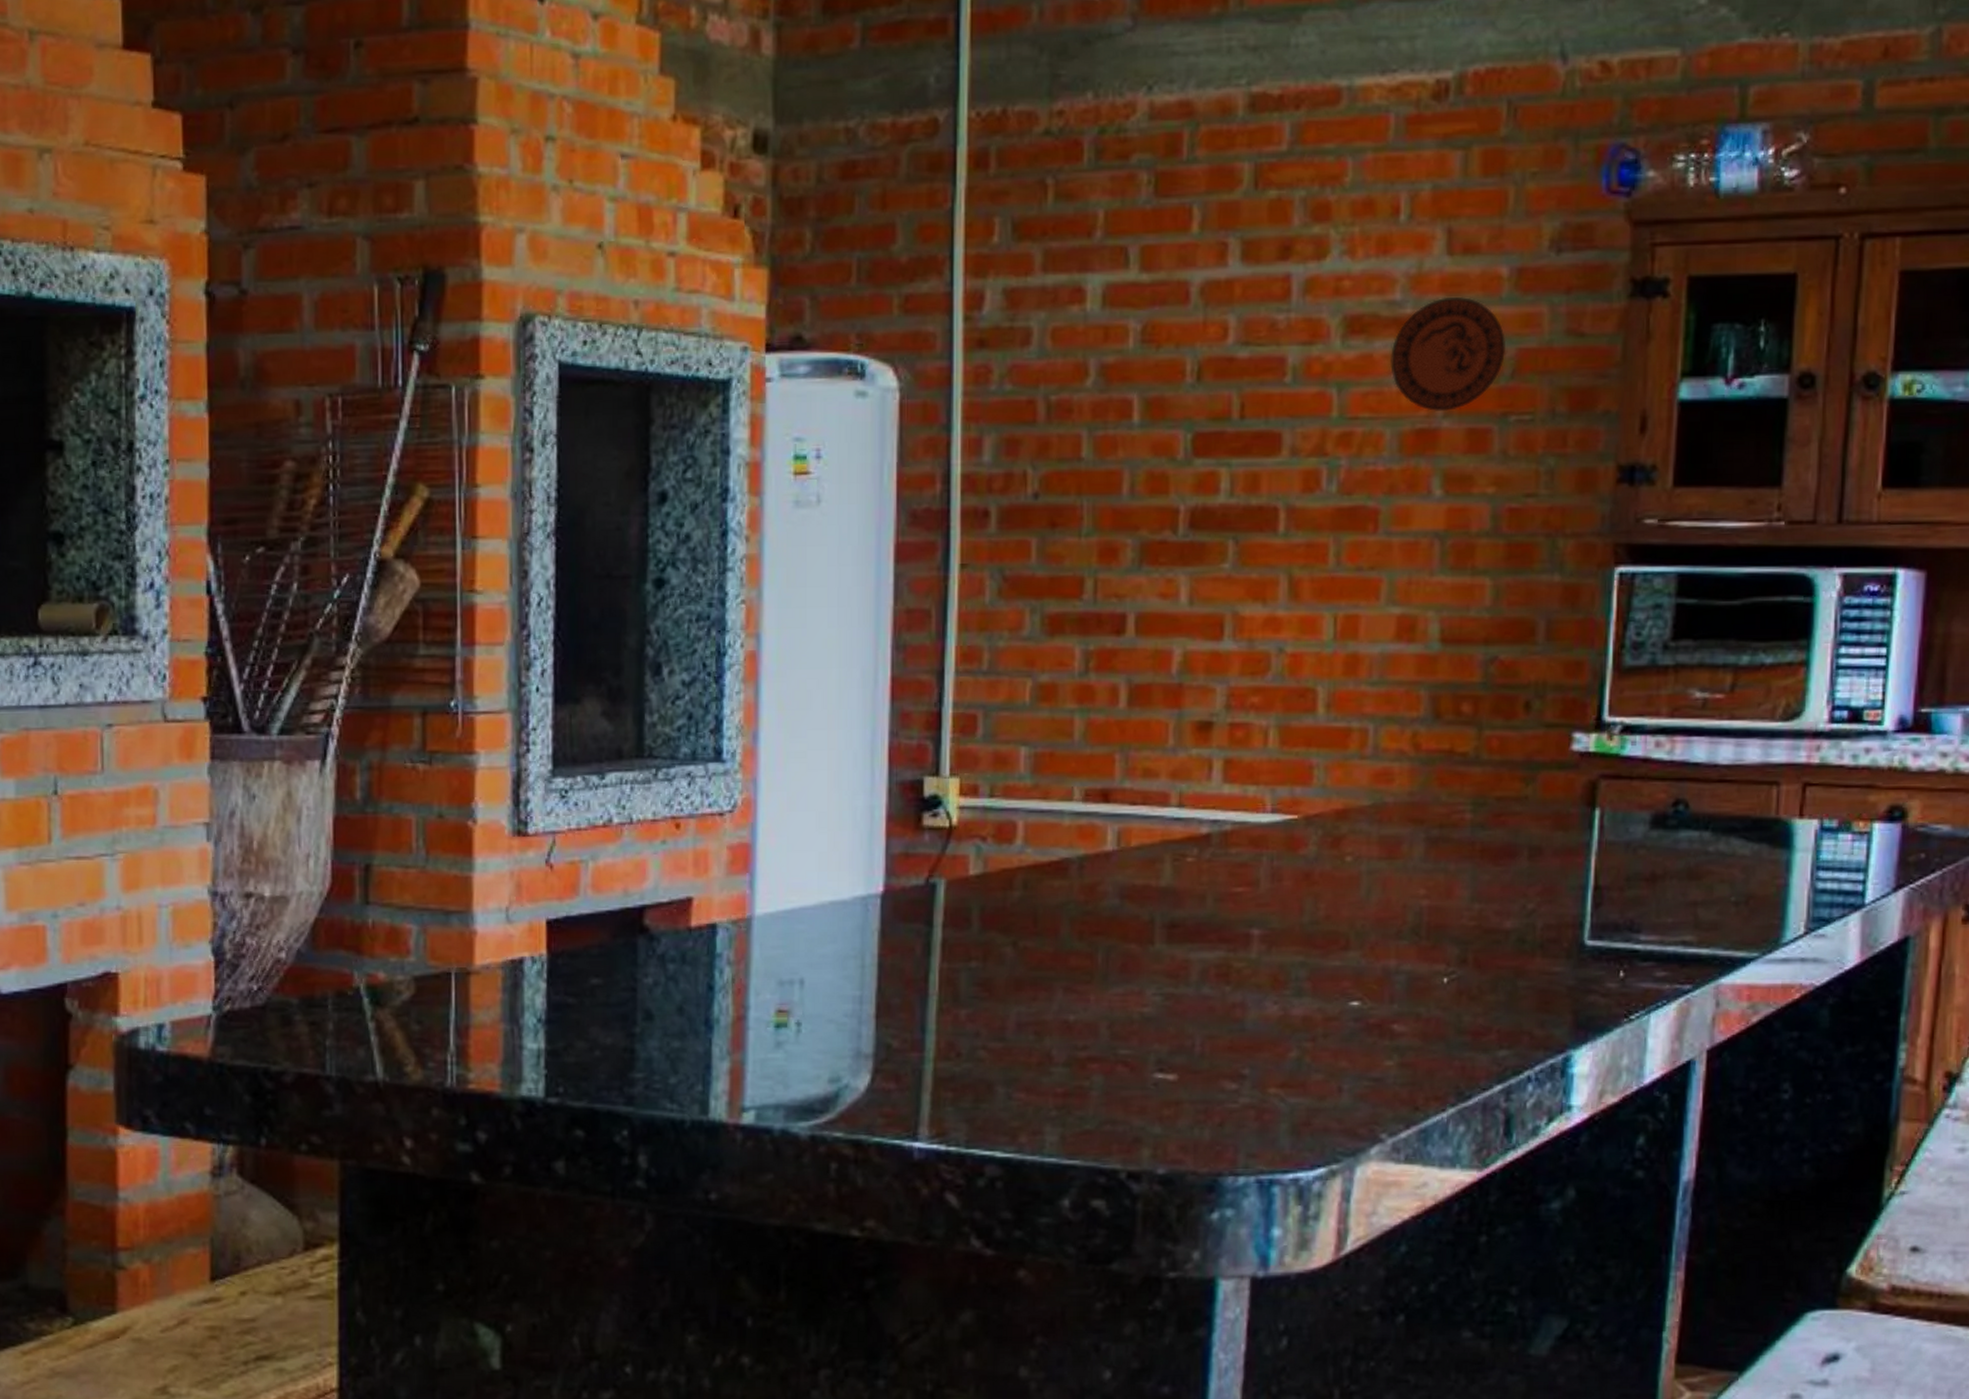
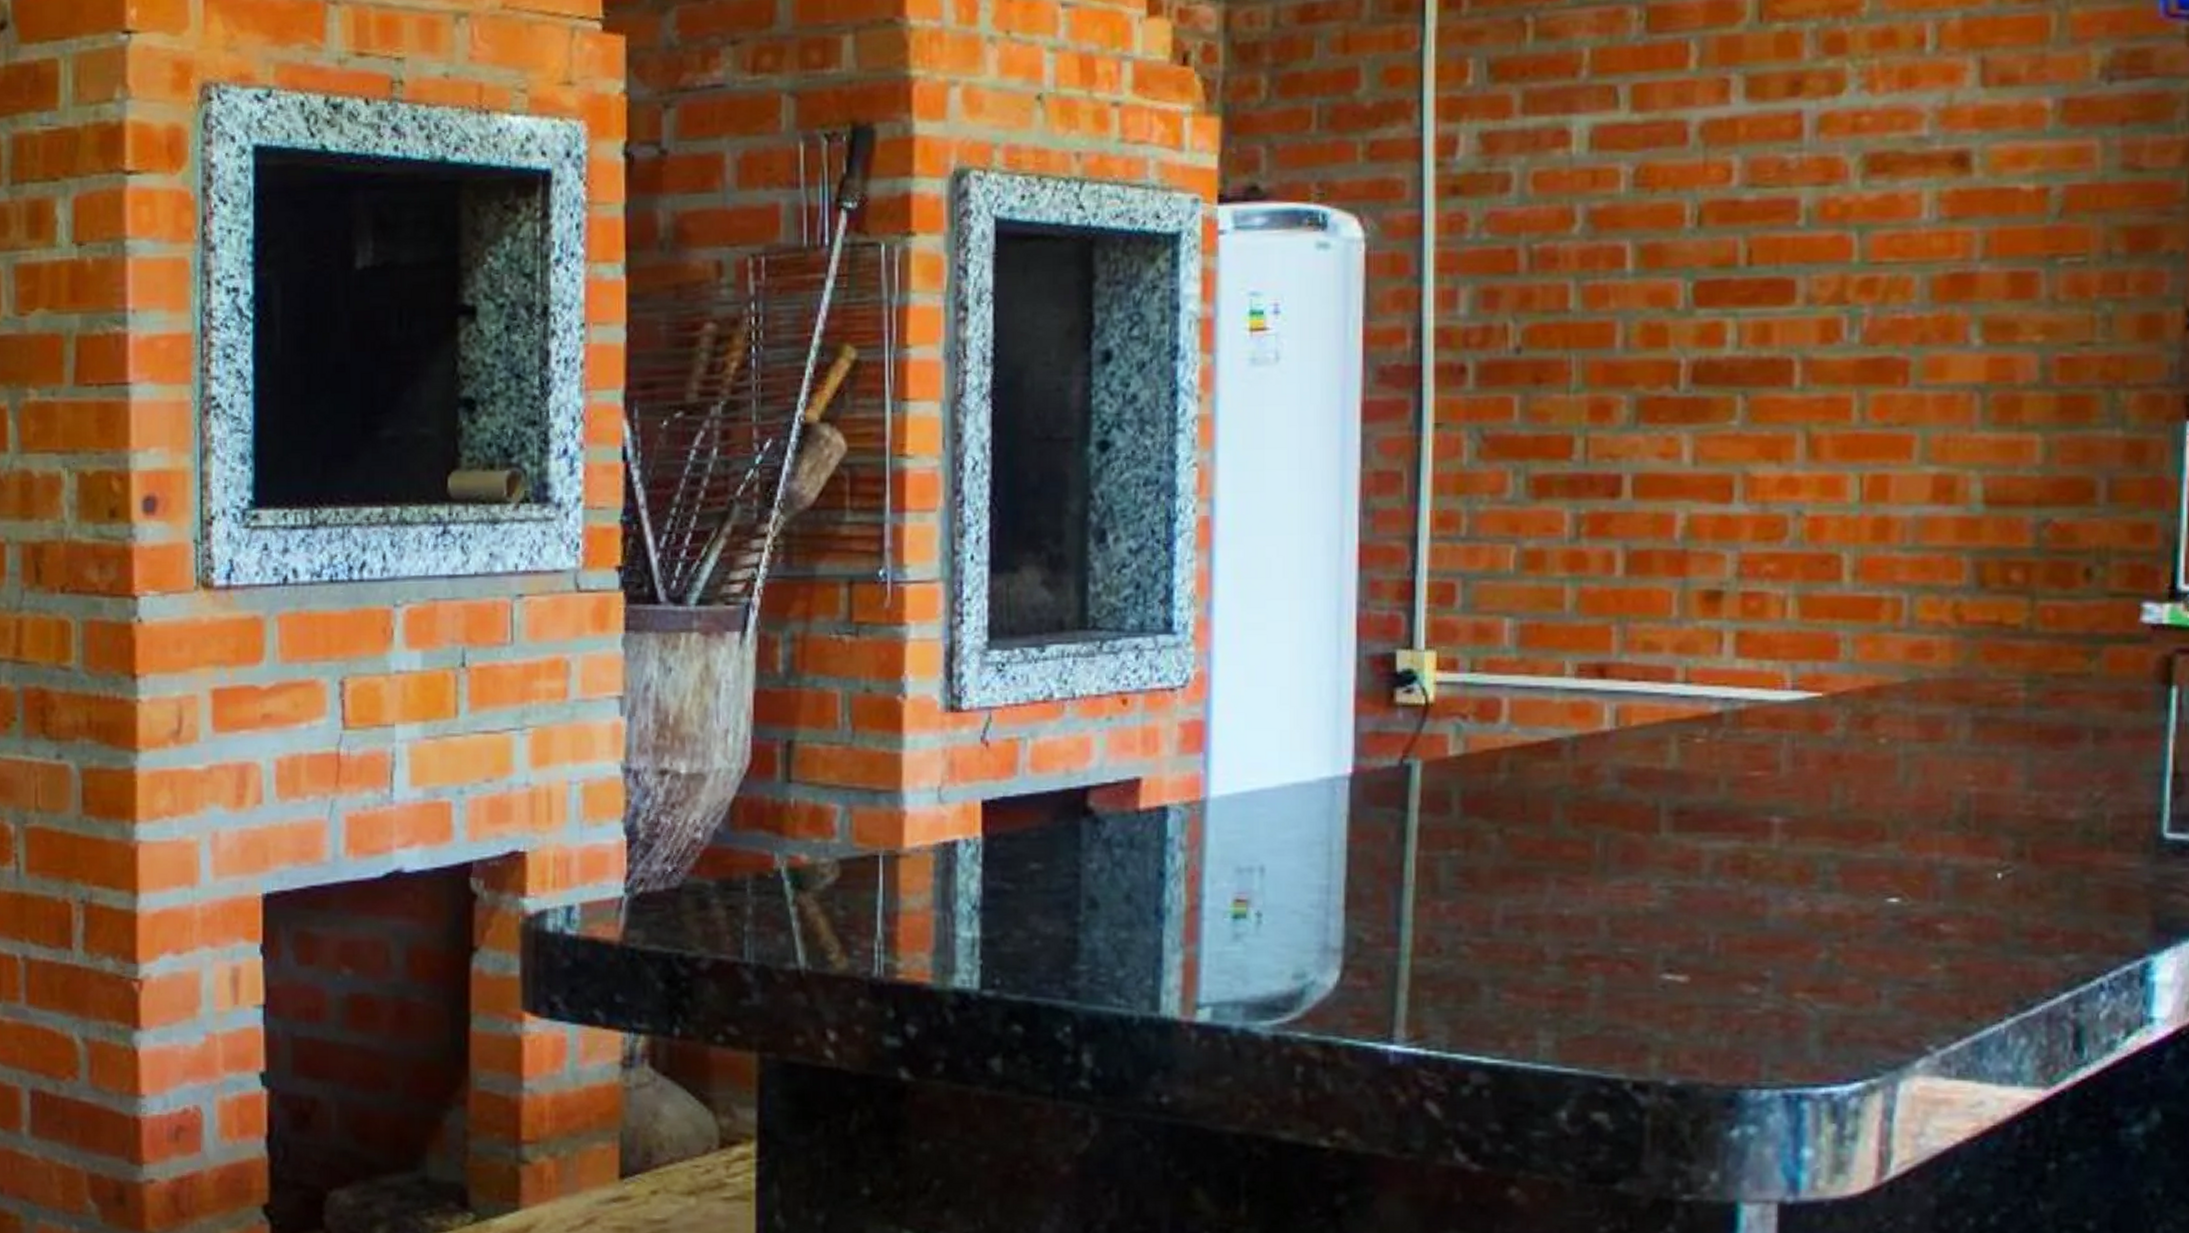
decorative plate: present [1390,296,1507,412] -> none [1918,130,2053,256]

